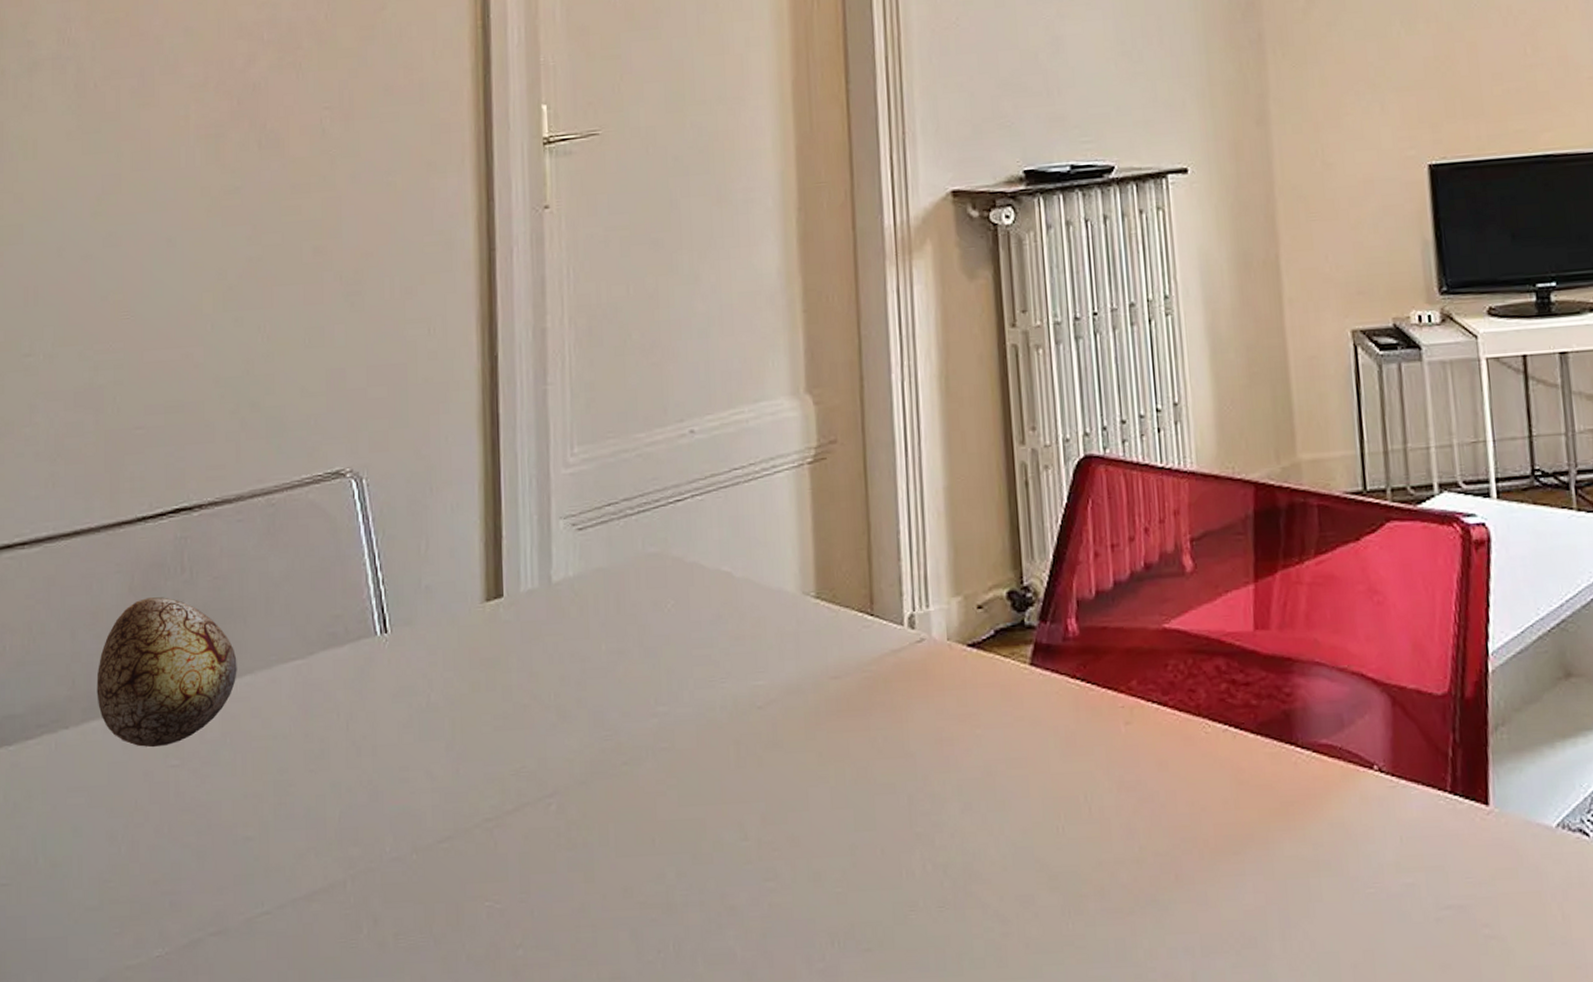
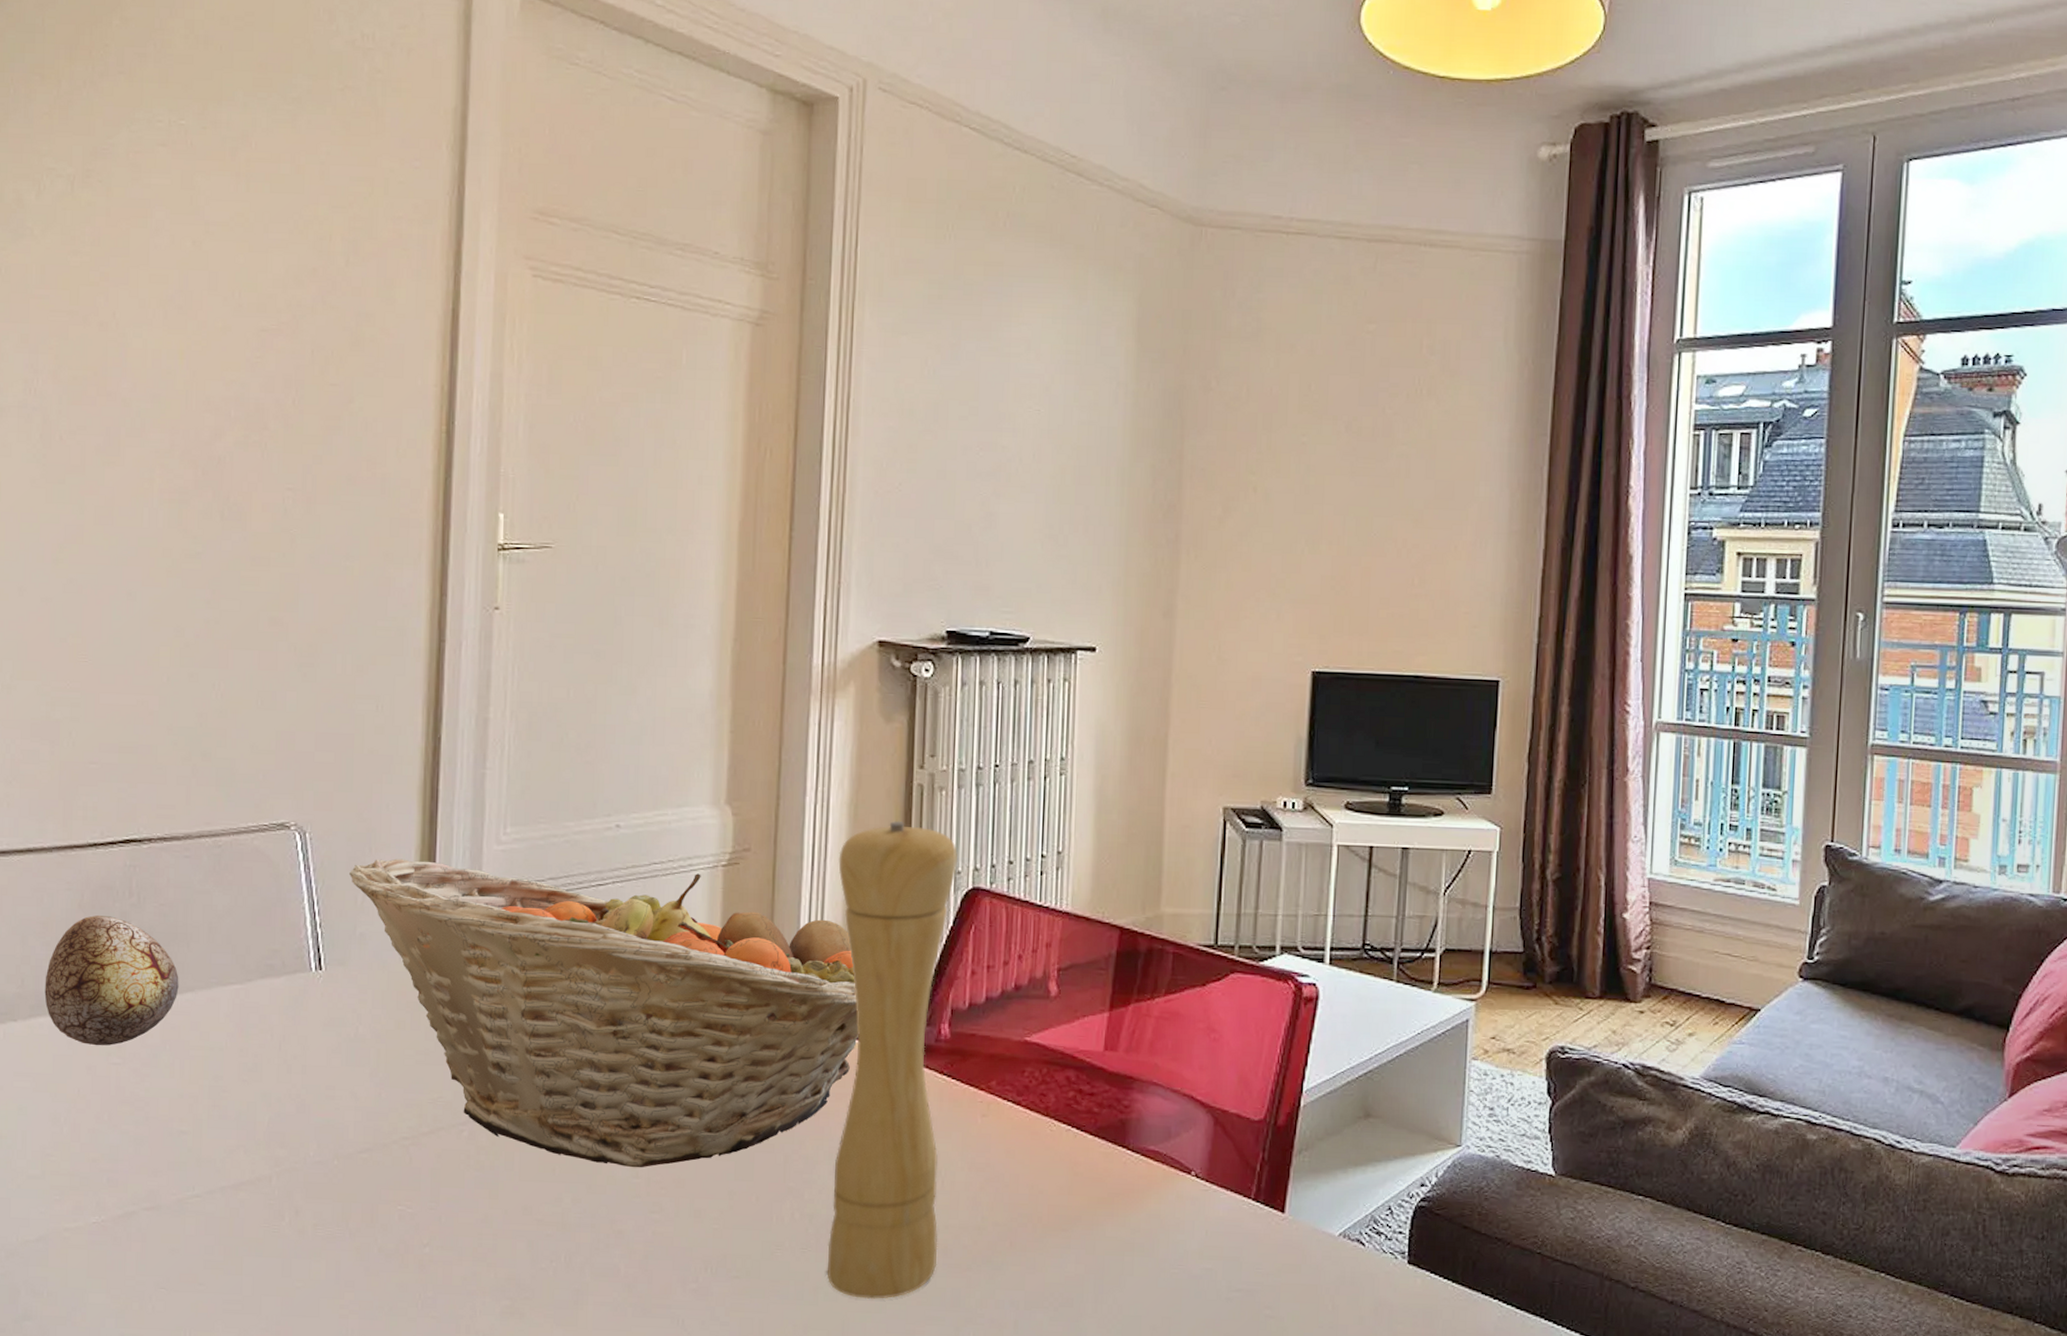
fruit basket: none [411,475,976,829] -> present [349,858,859,1168]
pepper mill: none [933,389,1095,963] -> present [827,820,958,1300]

